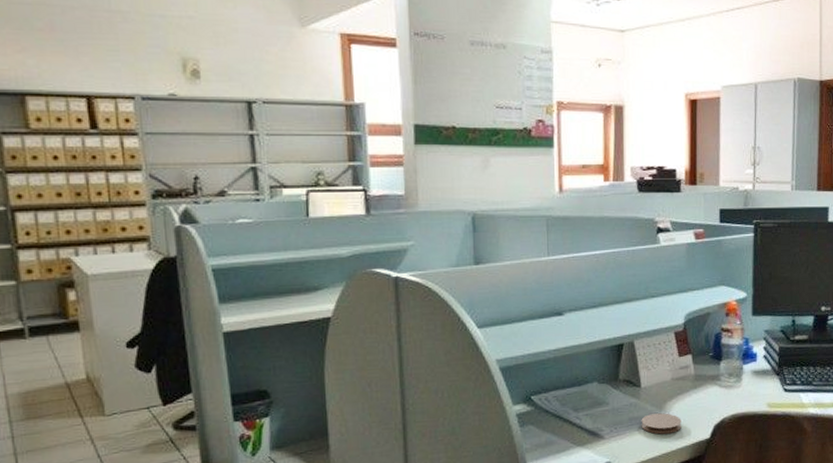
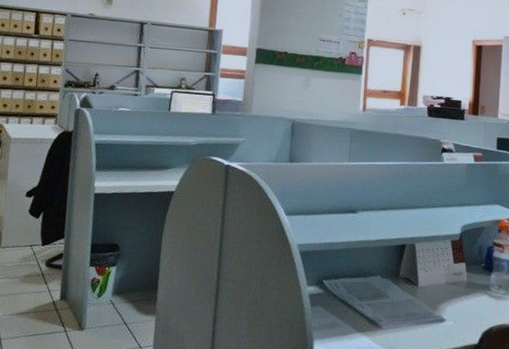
coaster: present [641,413,681,435] -> none [416,312,453,334]

